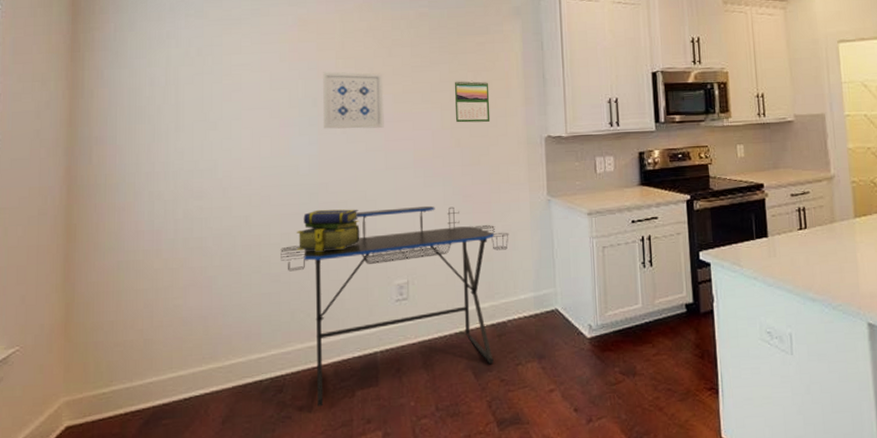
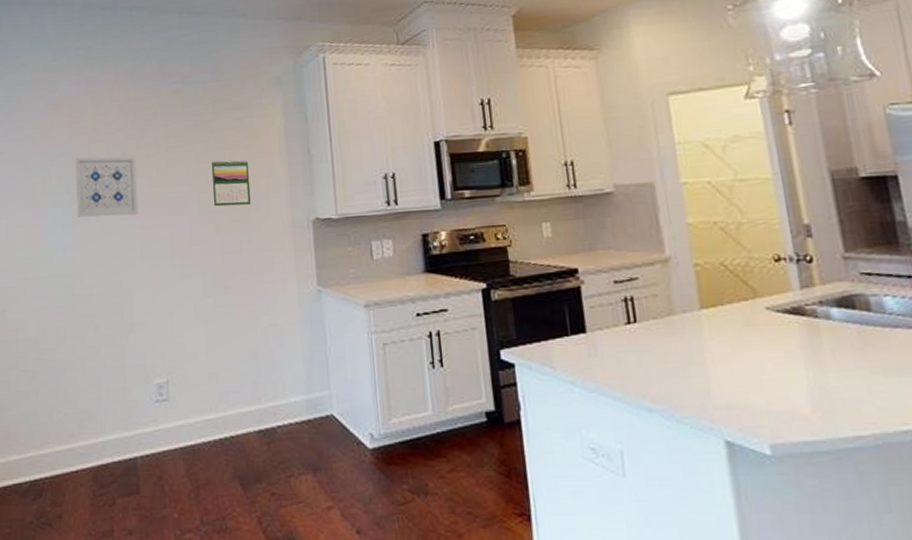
desk: present [280,205,509,407] -> none [37,297,276,514]
stack of books: present [296,209,360,251] -> none [52,302,117,347]

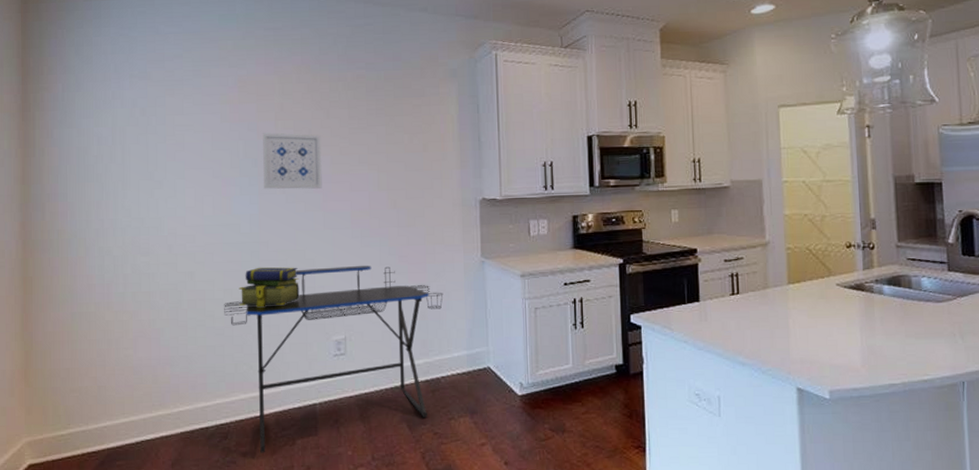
desk: none [37,297,276,514] -> present [224,265,444,453]
stack of books: none [52,302,117,347] -> present [238,267,300,307]
calendar: present [211,160,252,207] -> none [390,143,426,185]

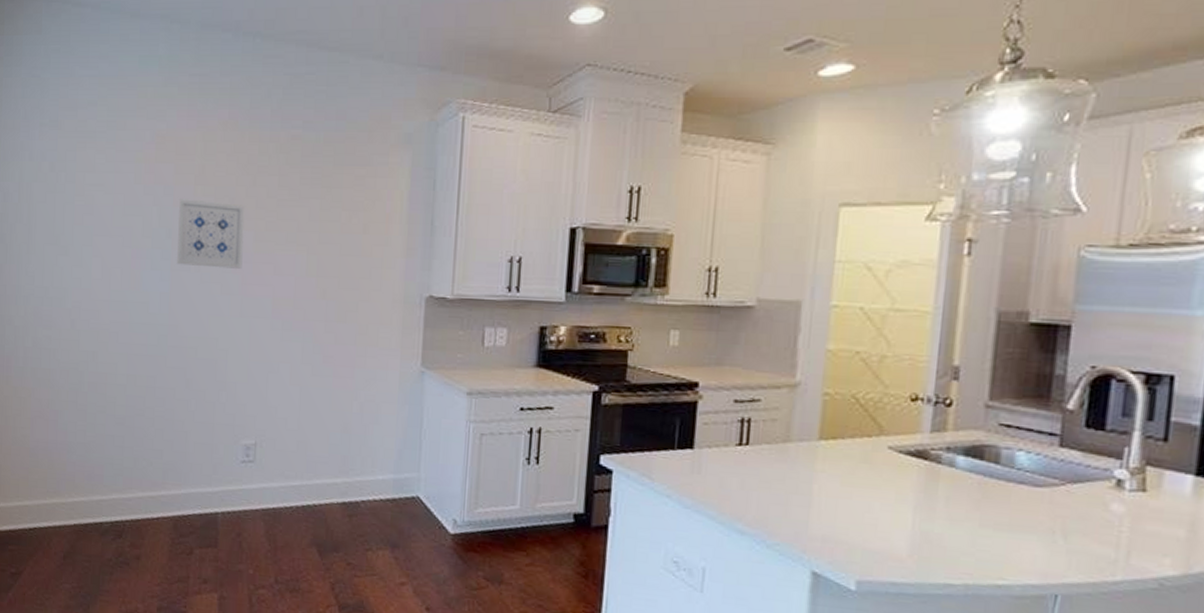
desk: present [224,265,444,453] -> none [126,360,372,559]
stack of books: present [238,267,300,307] -> none [142,353,209,399]

